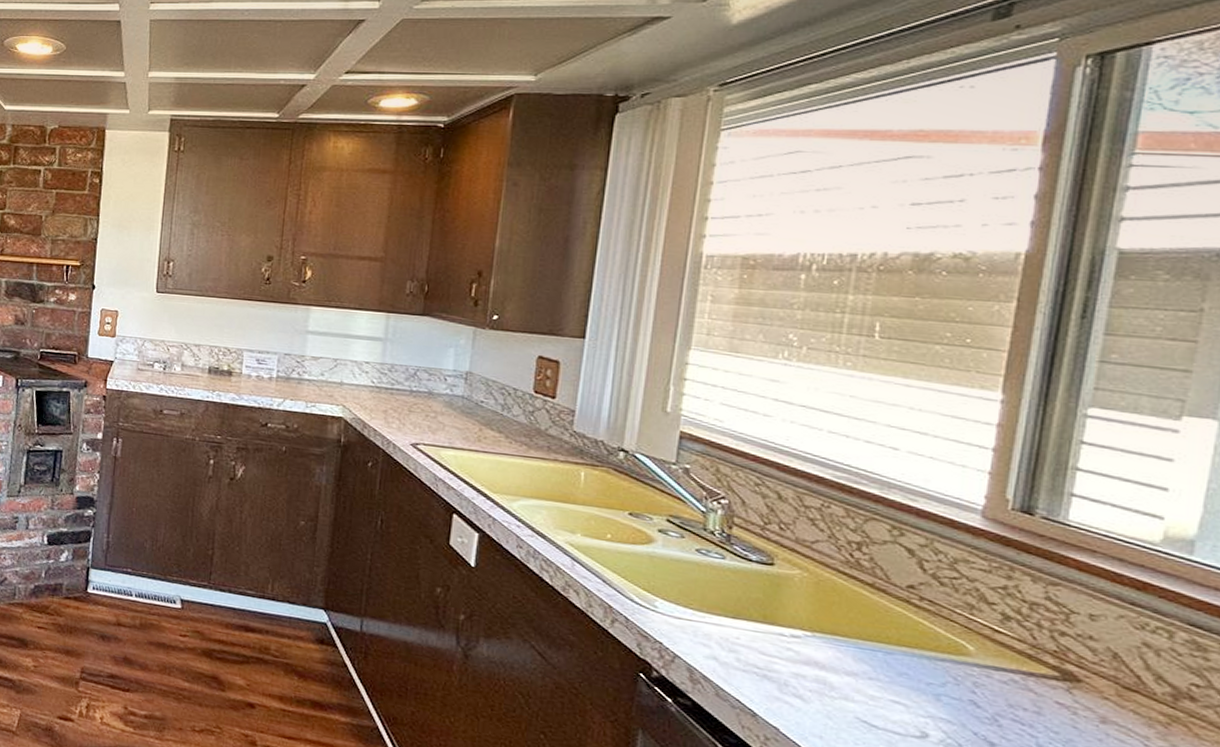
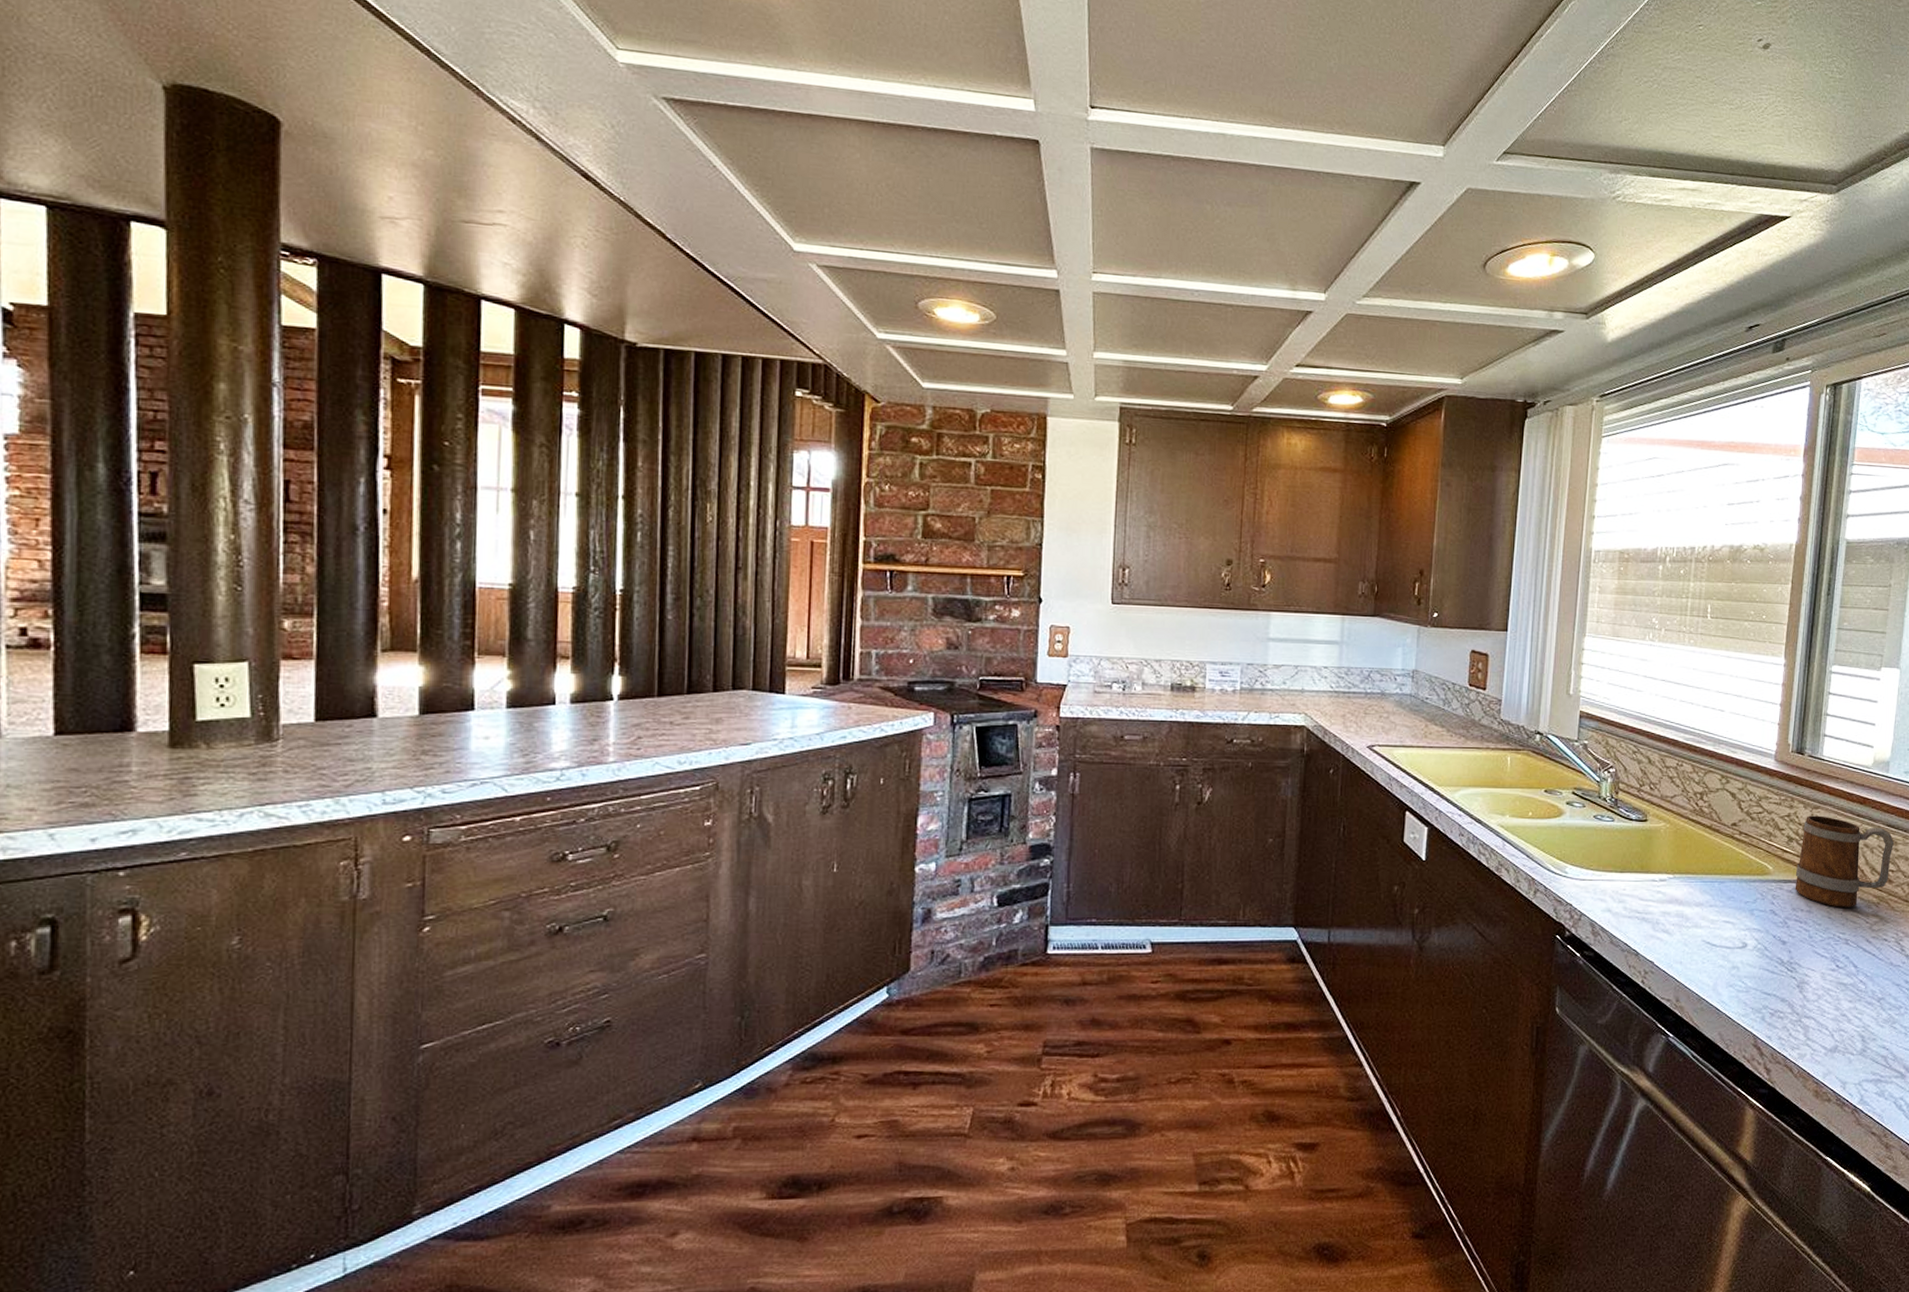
mug: none [1013,592,1201,721] -> present [1795,815,1894,908]

